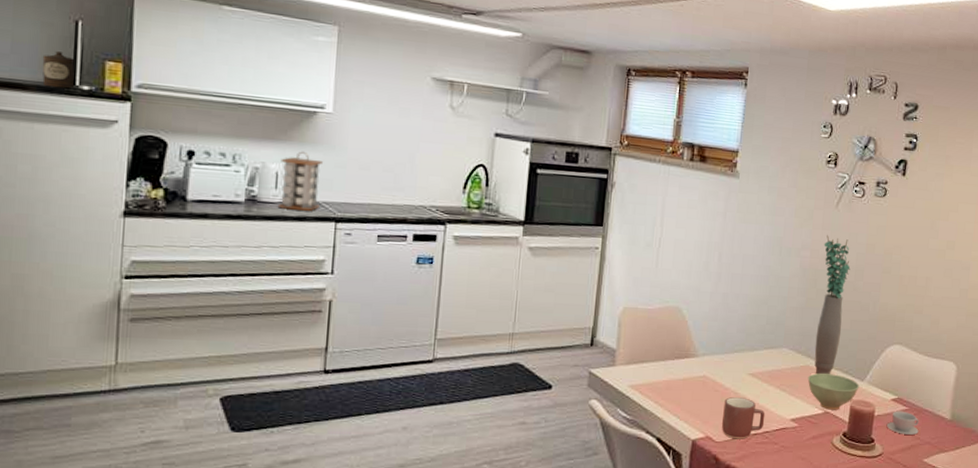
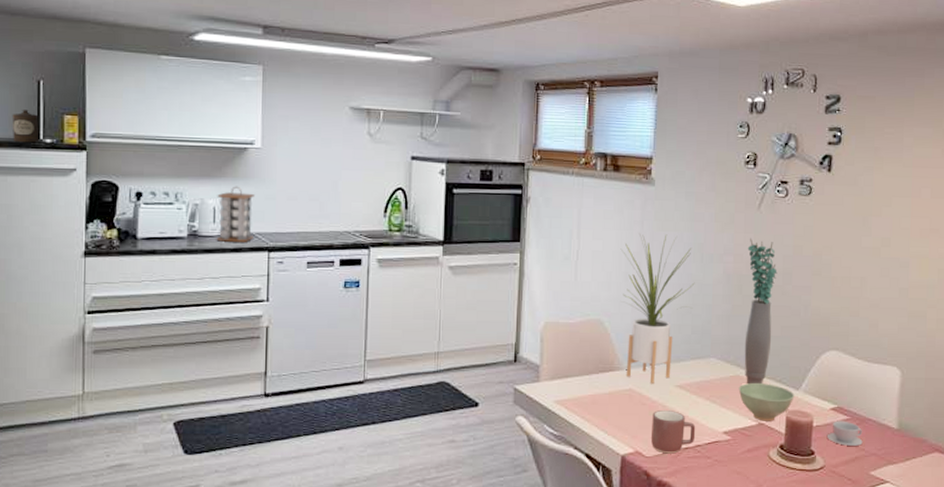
house plant: none [700,224,773,371] -> present [620,233,695,384]

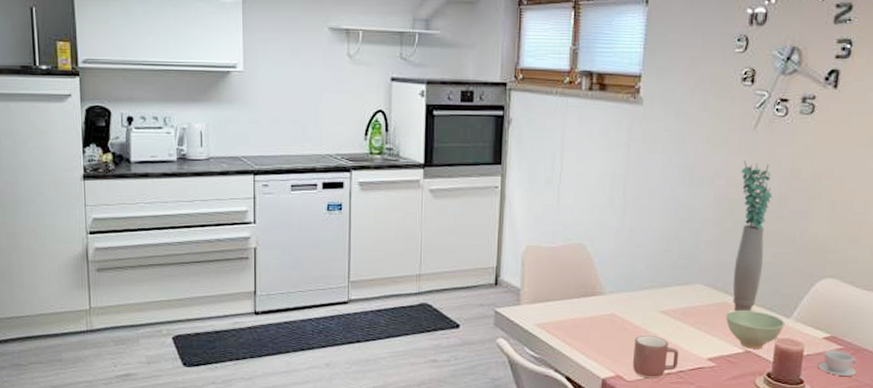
canister: present [12,110,40,143] -> none [9,37,36,70]
spice rack: present [216,186,254,243] -> none [203,110,239,167]
house plant: present [620,233,695,384] -> none [605,156,683,309]

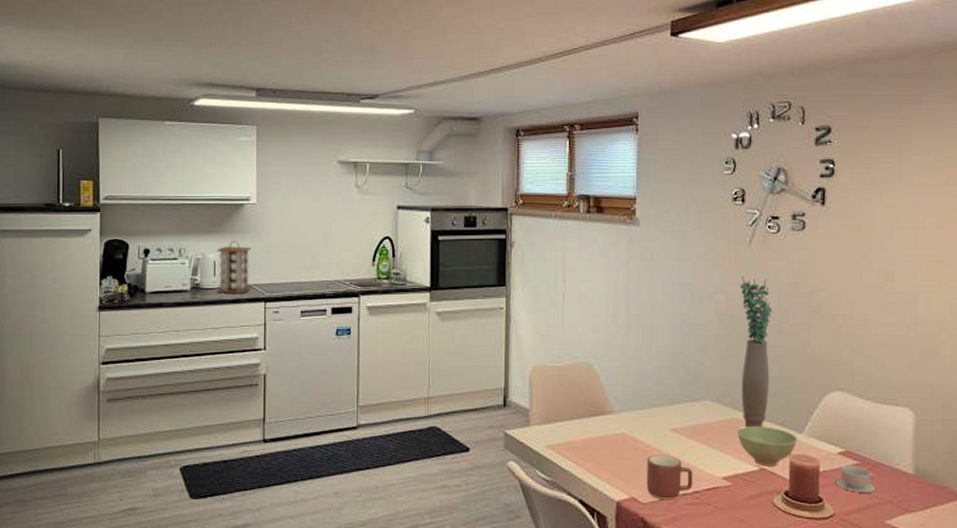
spice rack: none [203,110,239,167] -> present [216,240,251,295]

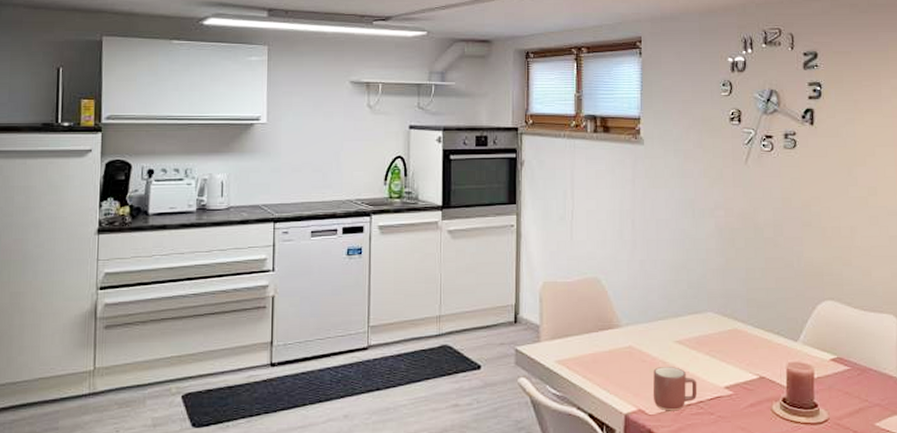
spice rack: present [216,240,251,295] -> none [224,160,260,216]
bowl: present [736,427,798,466] -> none [737,336,794,375]
vase: present [739,275,773,428] -> none [737,192,768,338]
teacup: present [835,466,876,493] -> none [828,371,865,397]

